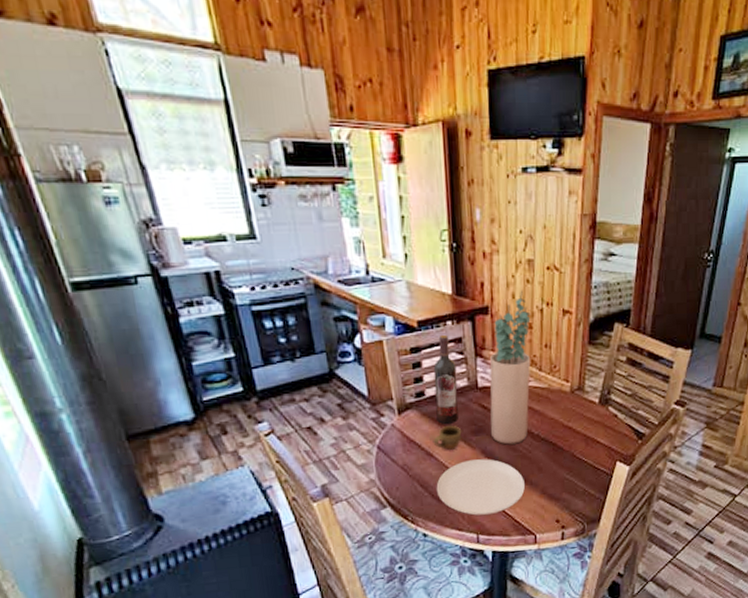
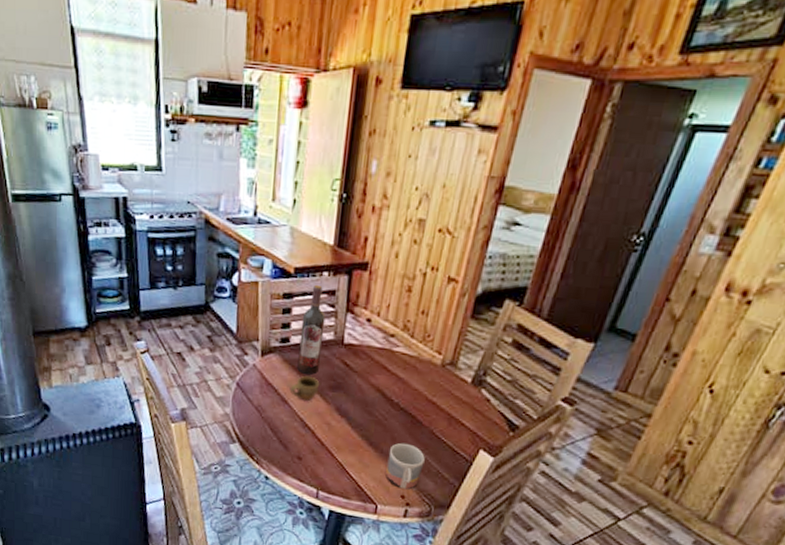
plate: present [436,459,525,516] -> none [285,414,375,474]
vase: present [489,290,531,445] -> none [348,250,412,409]
mug: none [537,470,571,514] -> present [384,442,425,489]

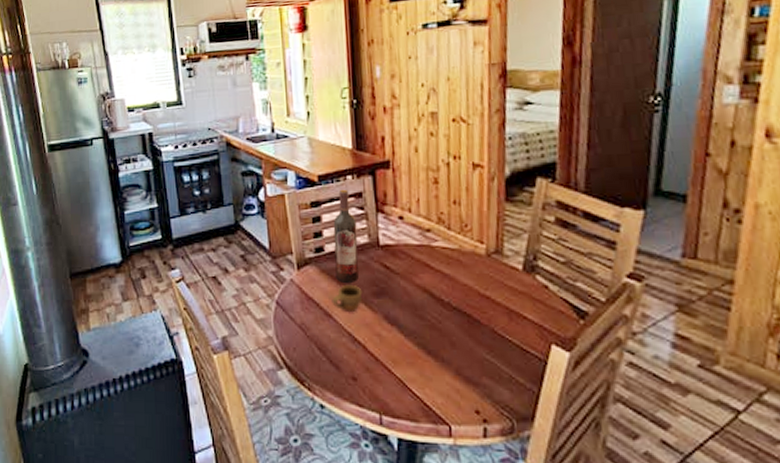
mug: present [384,442,425,489] -> none [450,347,493,403]

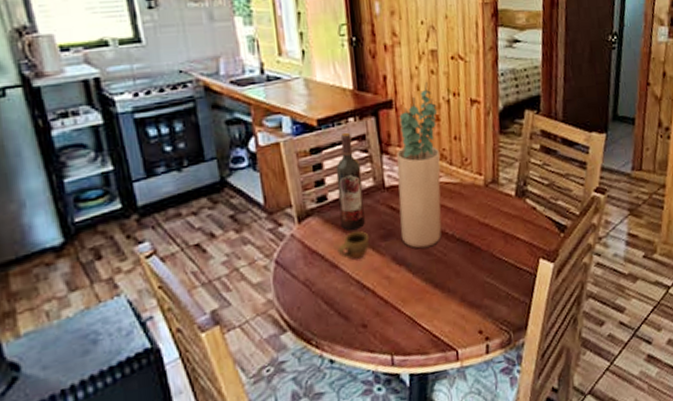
vase: none [391,143,438,312] -> present [396,81,442,249]

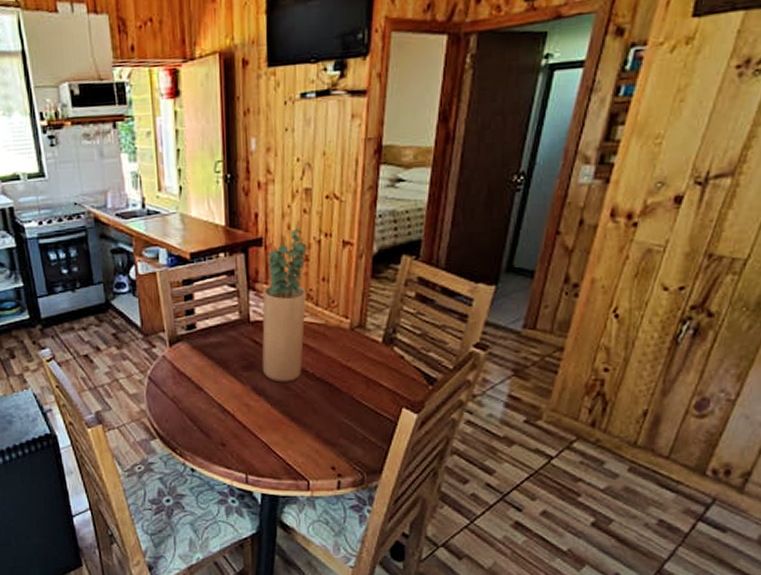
wine bottle: present [335,132,365,230] -> none [205,266,230,358]
cup: present [337,231,370,259] -> none [203,359,233,384]

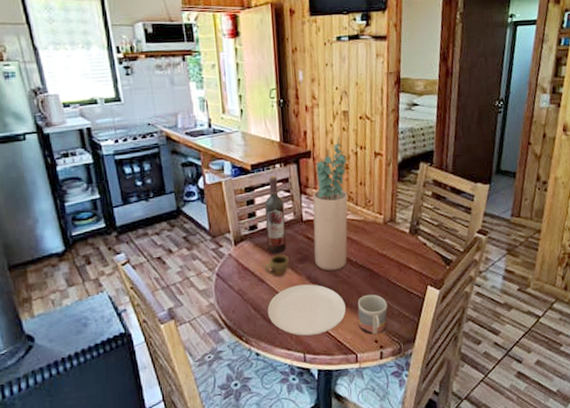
cup: none [203,359,233,384] -> present [264,254,290,276]
wine bottle: none [205,266,230,358] -> present [264,175,286,253]
plate: none [205,396,298,454] -> present [267,284,346,336]
mug: none [311,413,349,460] -> present [357,294,388,335]

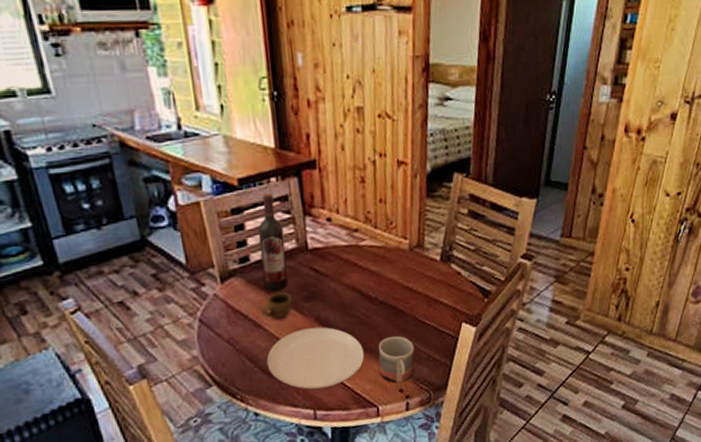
vase: present [312,136,348,272] -> none [320,140,365,311]

